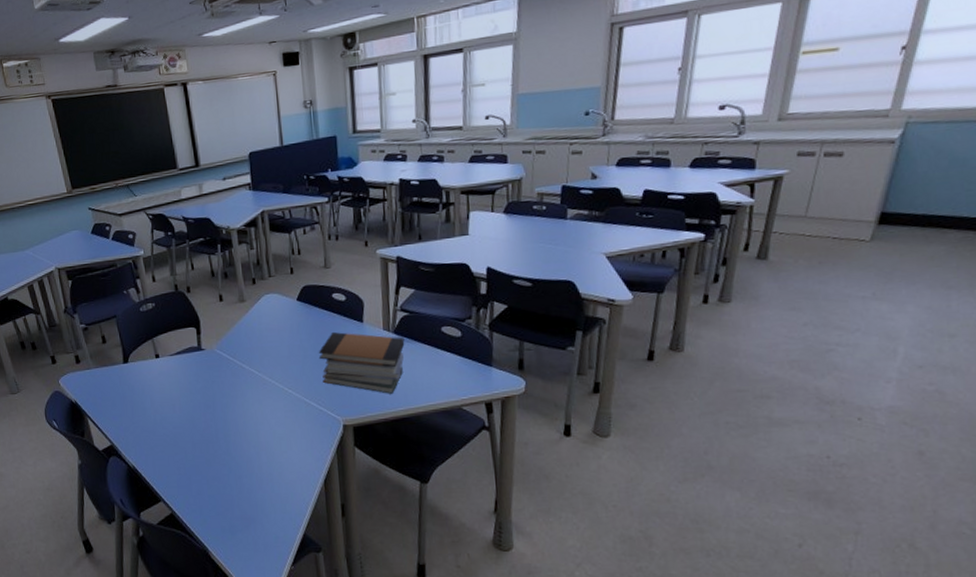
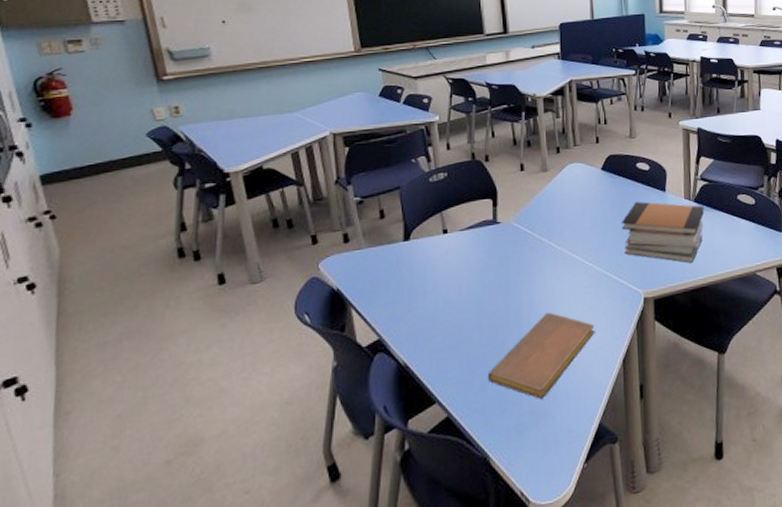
notebook: none [202,432,297,507] -> present [487,312,595,399]

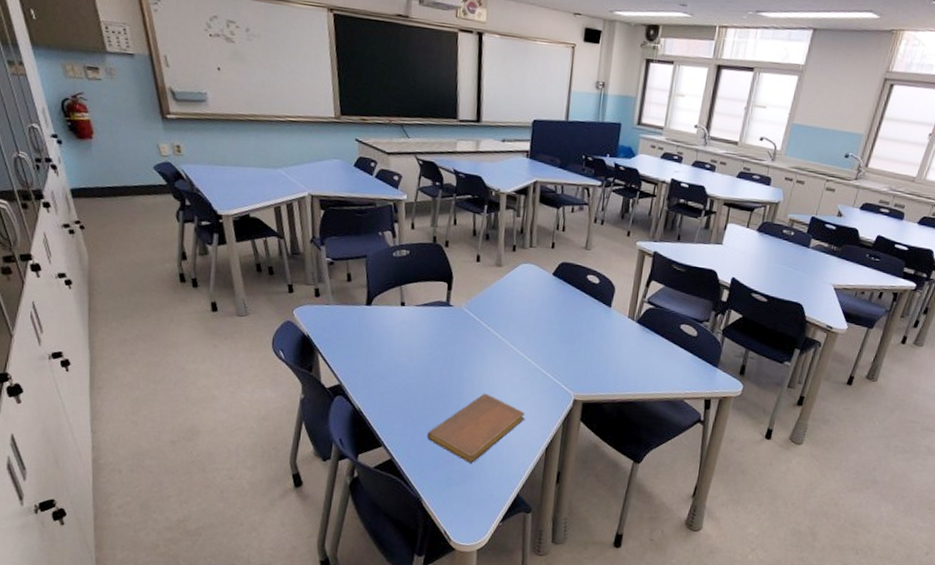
book stack: present [621,201,705,263] -> none [563,311,646,378]

